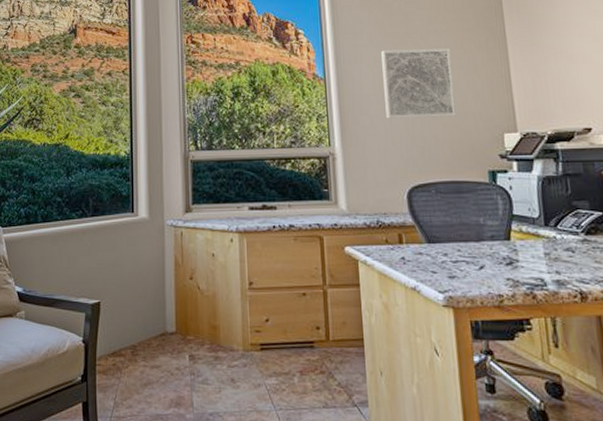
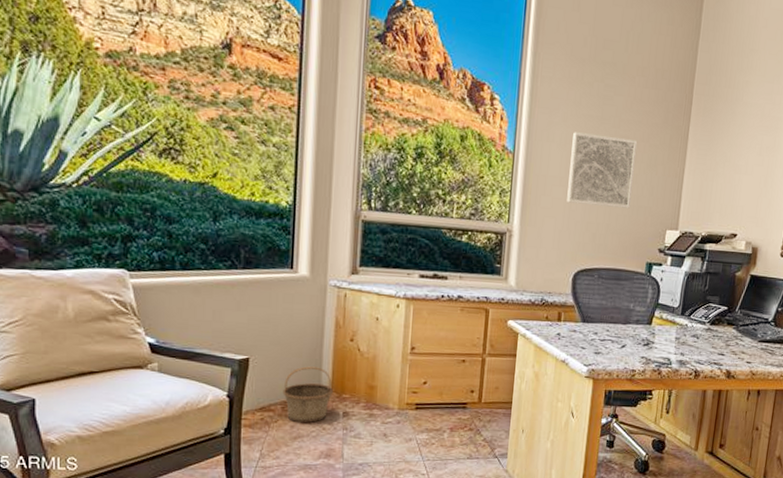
basket: none [131,308,177,367] -> present [283,366,333,422]

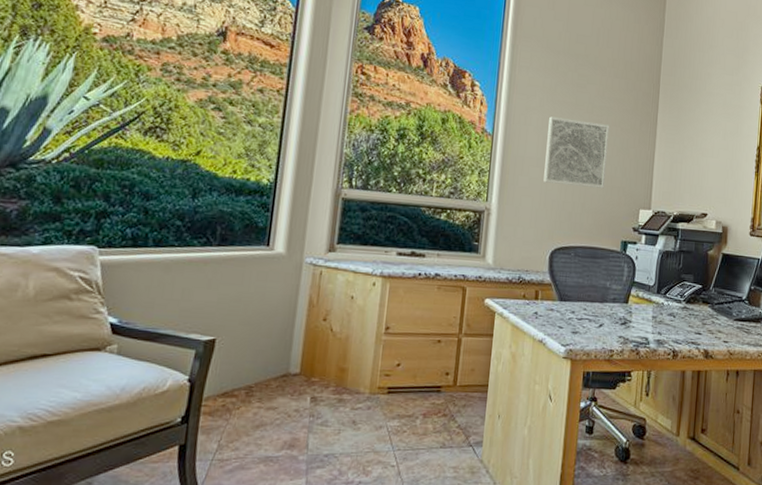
basket: present [283,366,333,422] -> none [248,347,302,409]

